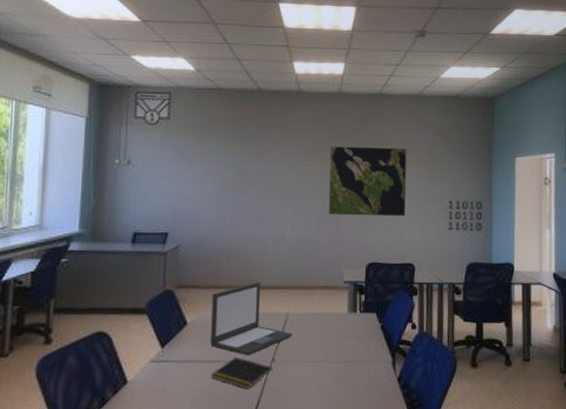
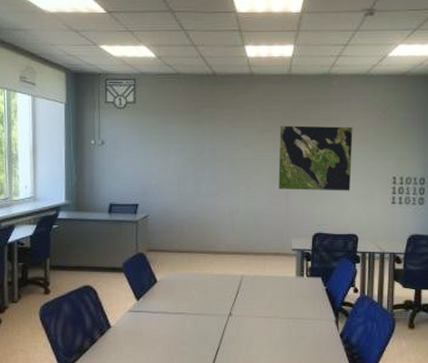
laptop: present [210,282,293,356] -> none [176,248,247,310]
notepad: present [211,356,273,390] -> none [178,310,230,338]

